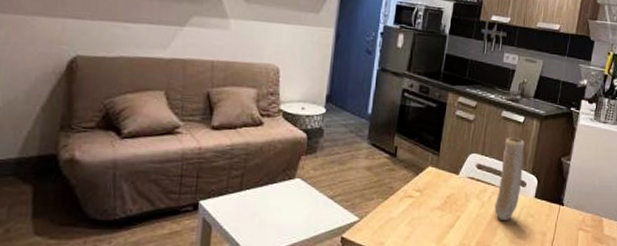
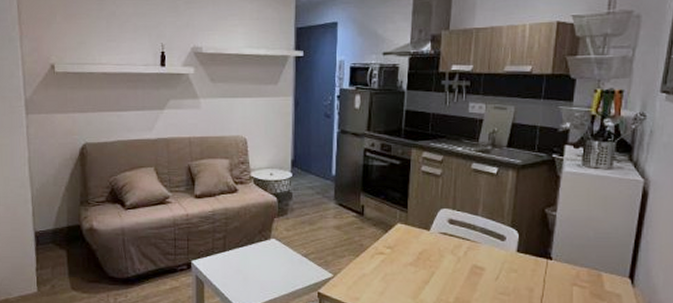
vase: present [494,137,525,220] -> none [472,190,501,276]

